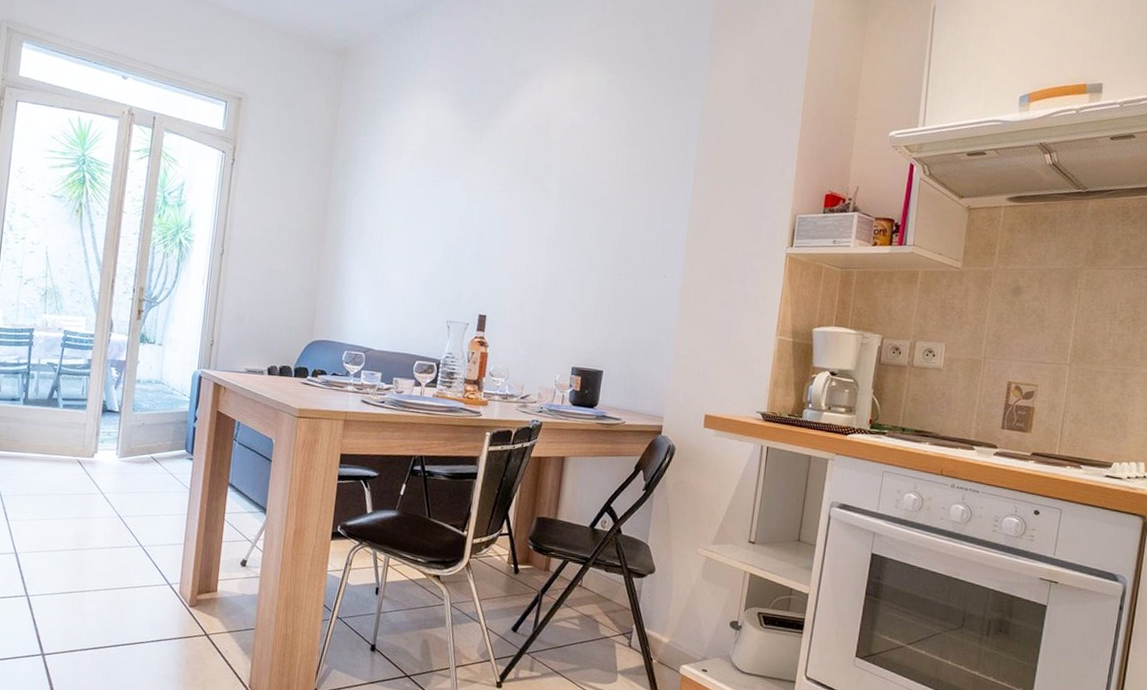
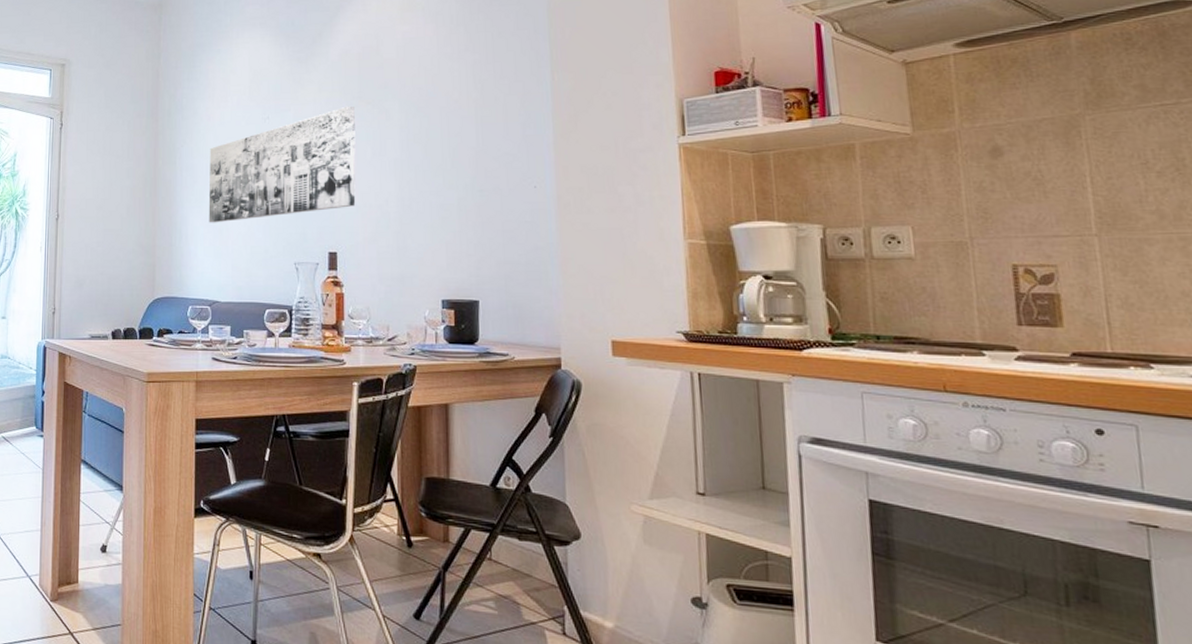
wall art: none [371,180,519,276] -> present [208,106,356,223]

